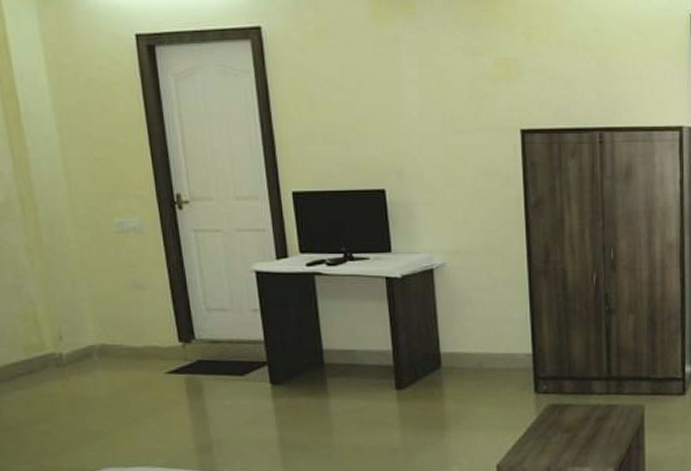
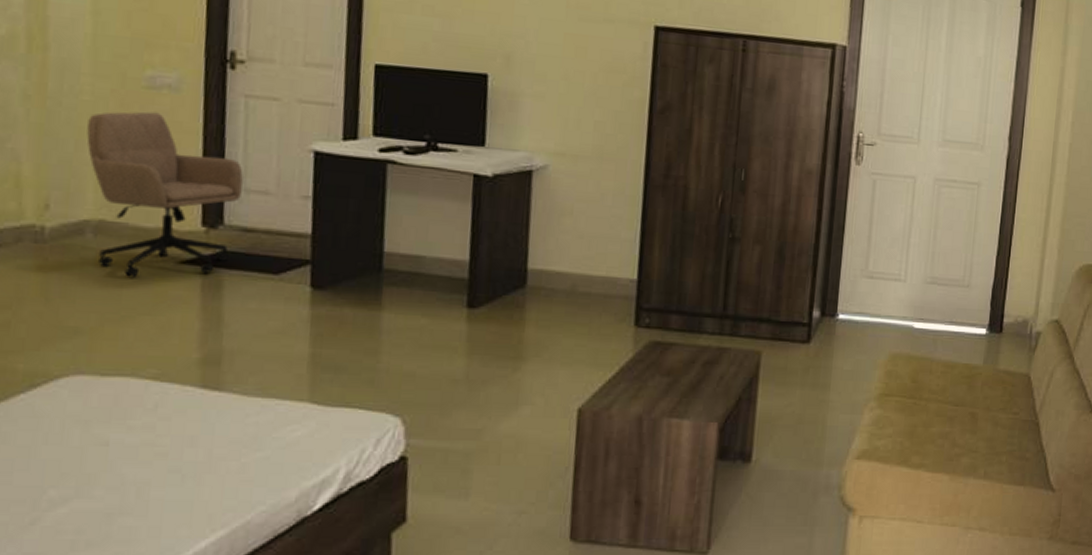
office chair: none [78,252,205,388] -> present [86,111,243,278]

